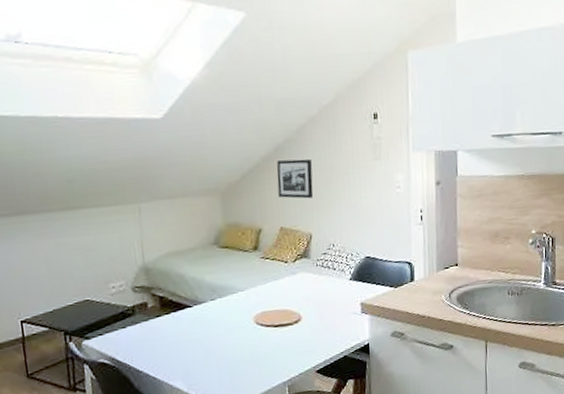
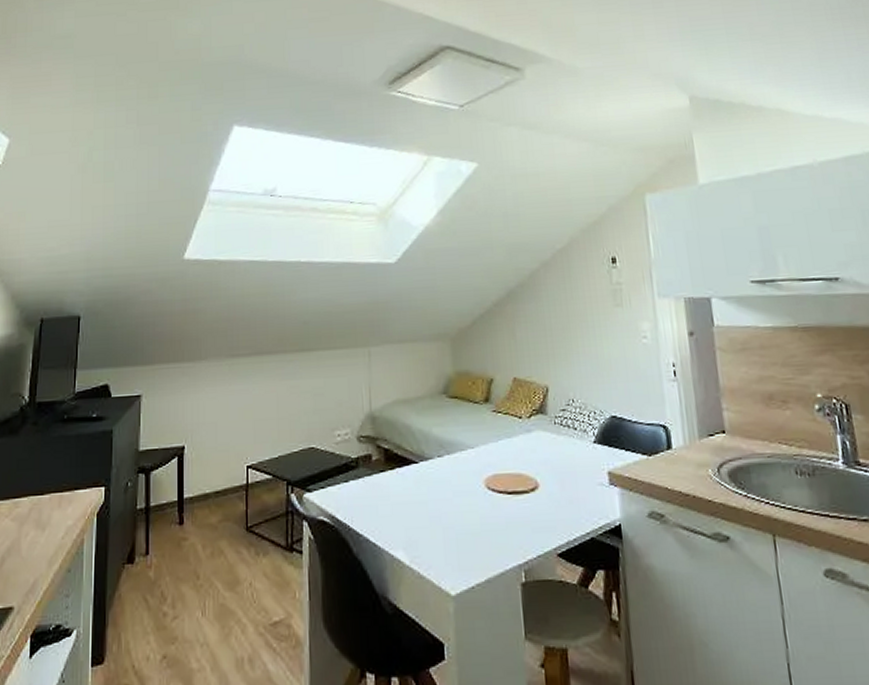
picture frame: present [276,158,314,199] -> none [509,304,549,347]

